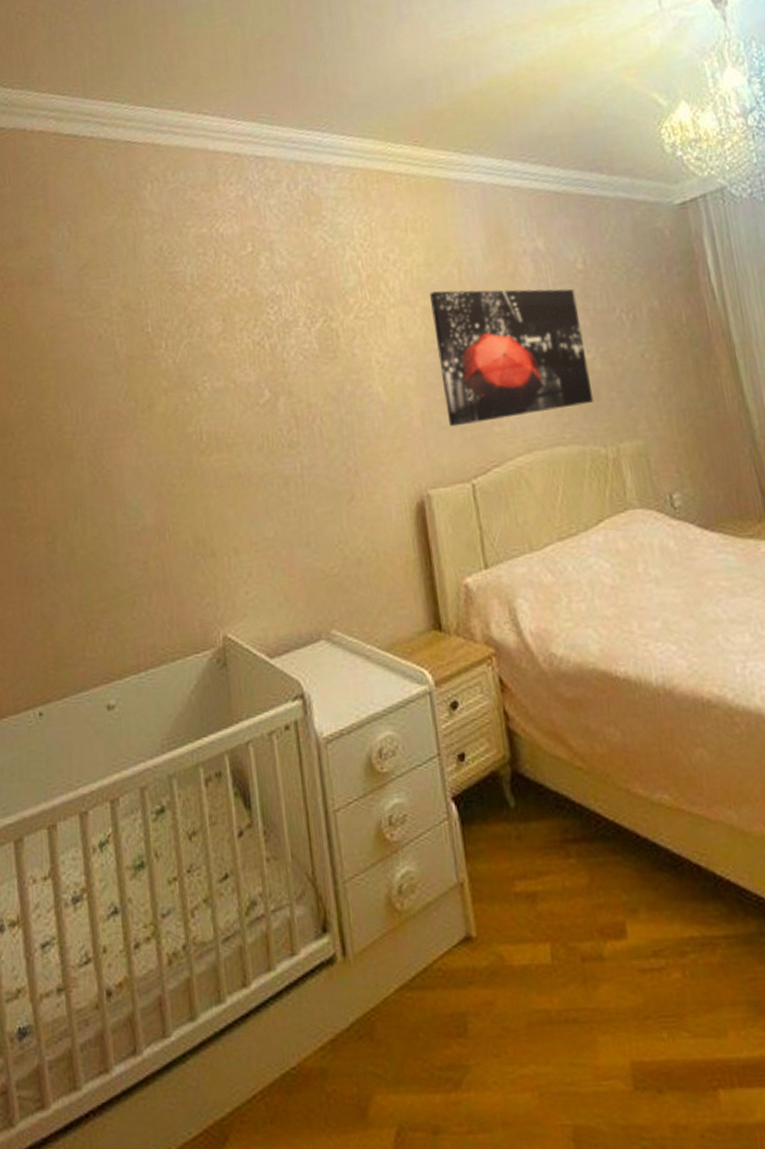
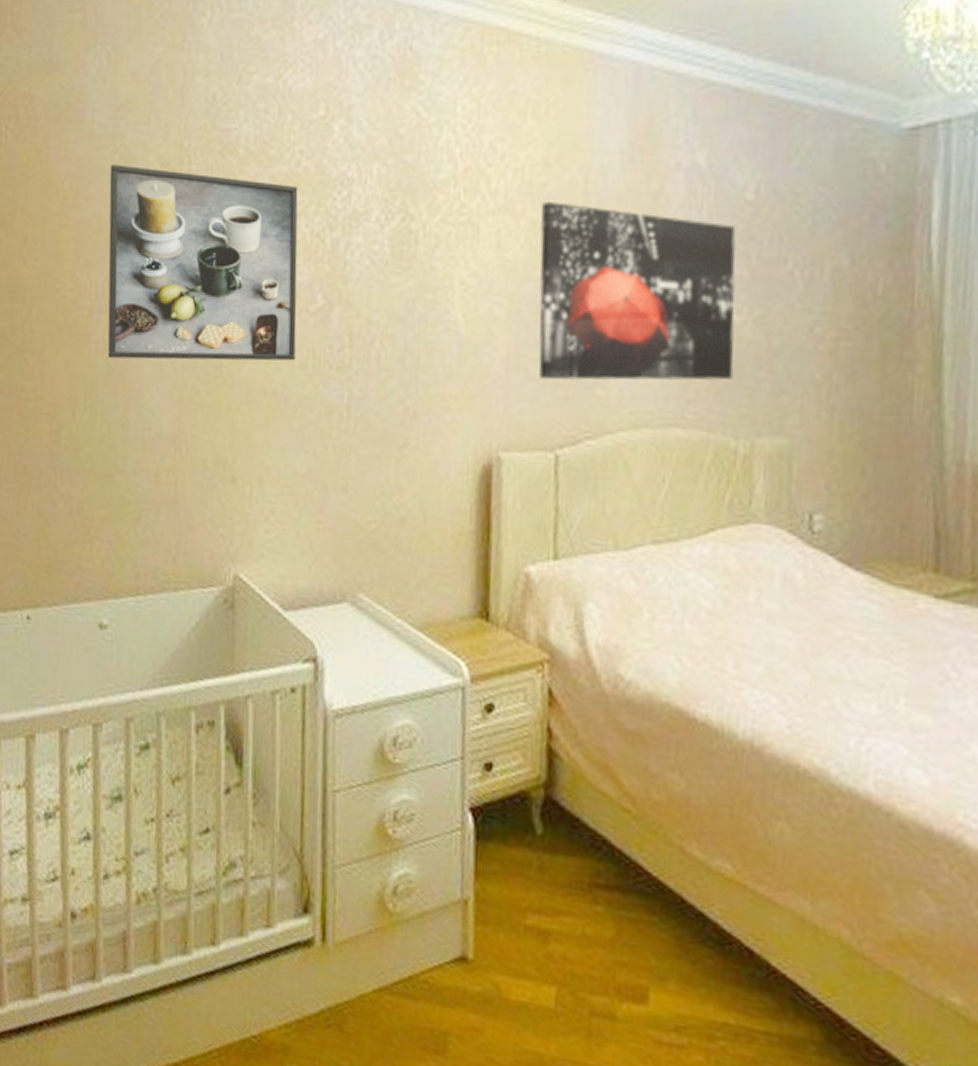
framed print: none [79,308,253,471] -> present [107,164,298,361]

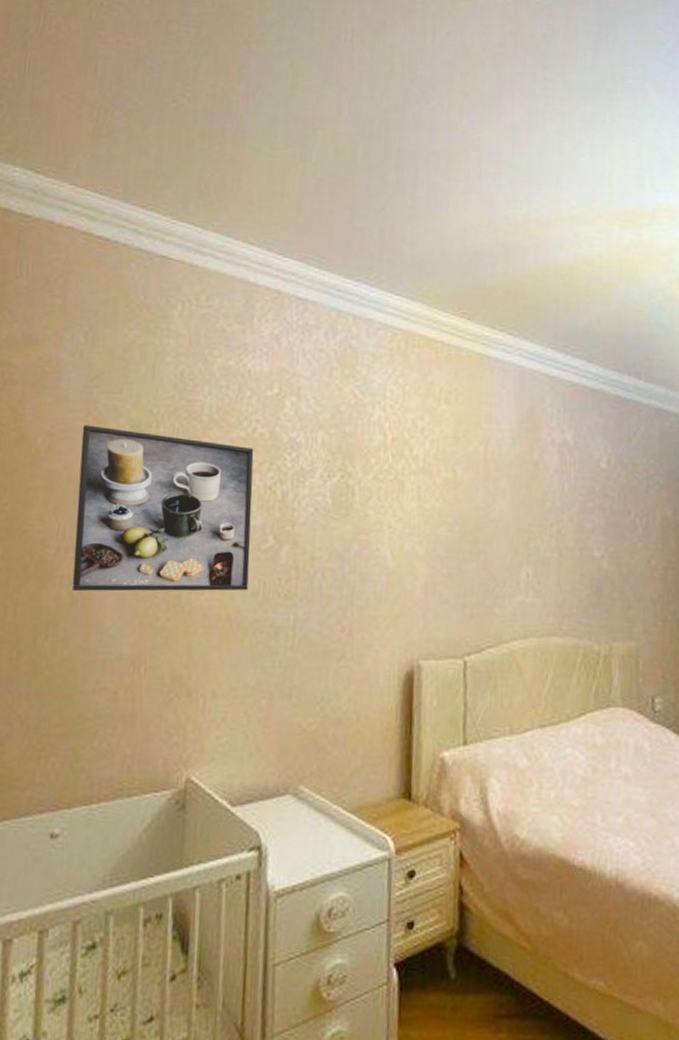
wall art: present [538,202,737,381] -> none [450,466,596,603]

